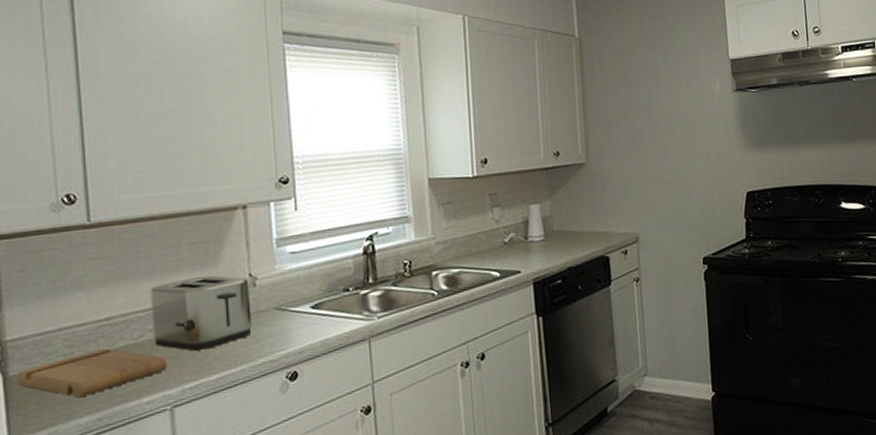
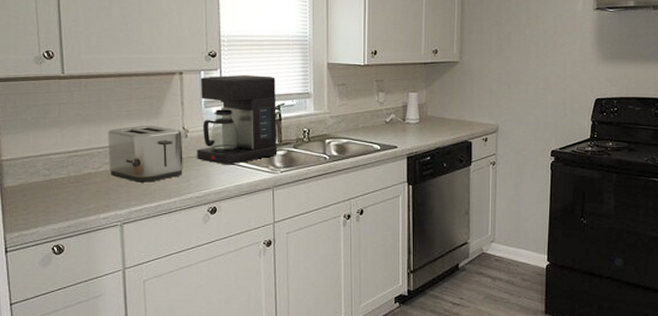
cutting board: present [18,347,167,398] -> none [10,173,119,209]
coffee maker: none [267,200,373,317] -> present [196,74,278,165]

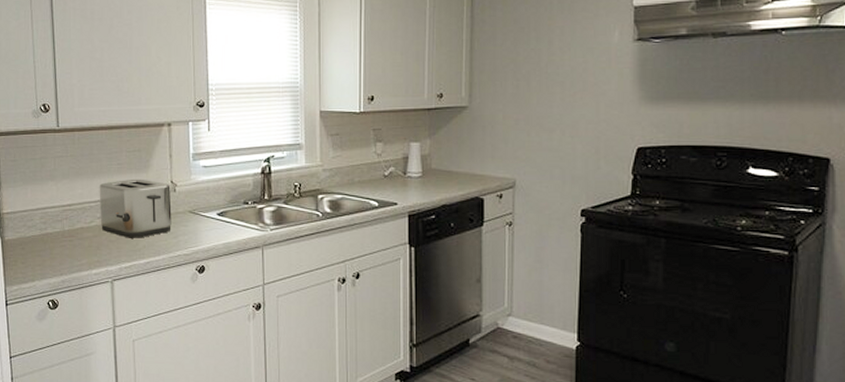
coffee maker: present [196,74,278,165] -> none [184,124,267,222]

